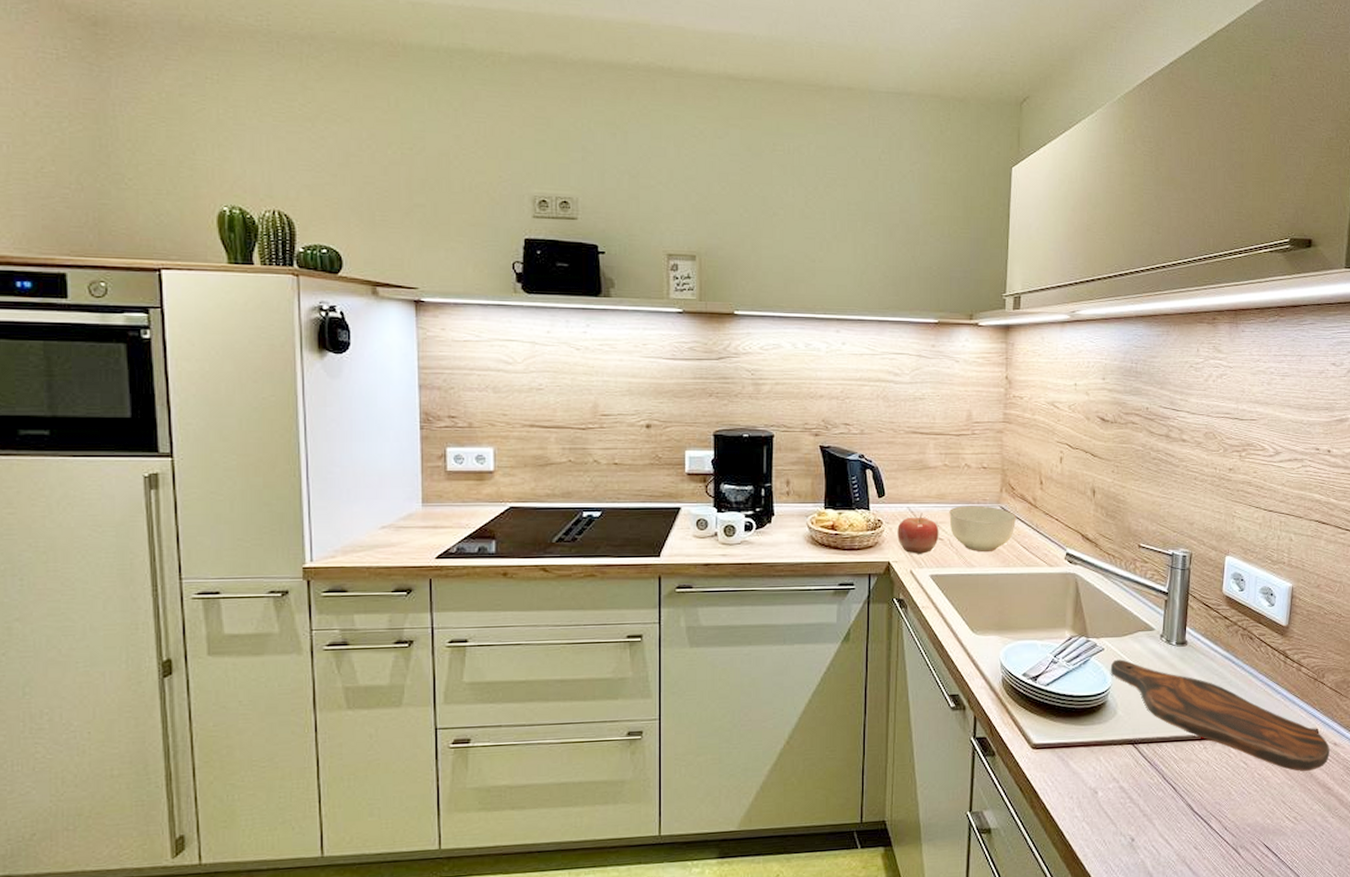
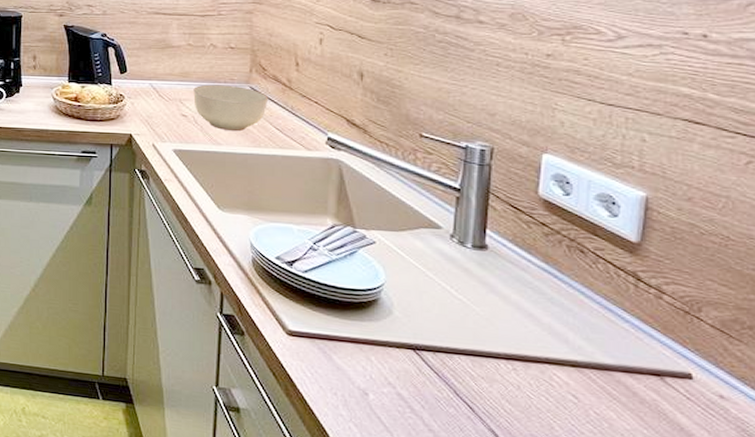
fruit: present [897,513,939,554] -> none [139,89,183,129]
cutting board: present [1110,659,1330,771] -> none [383,255,712,424]

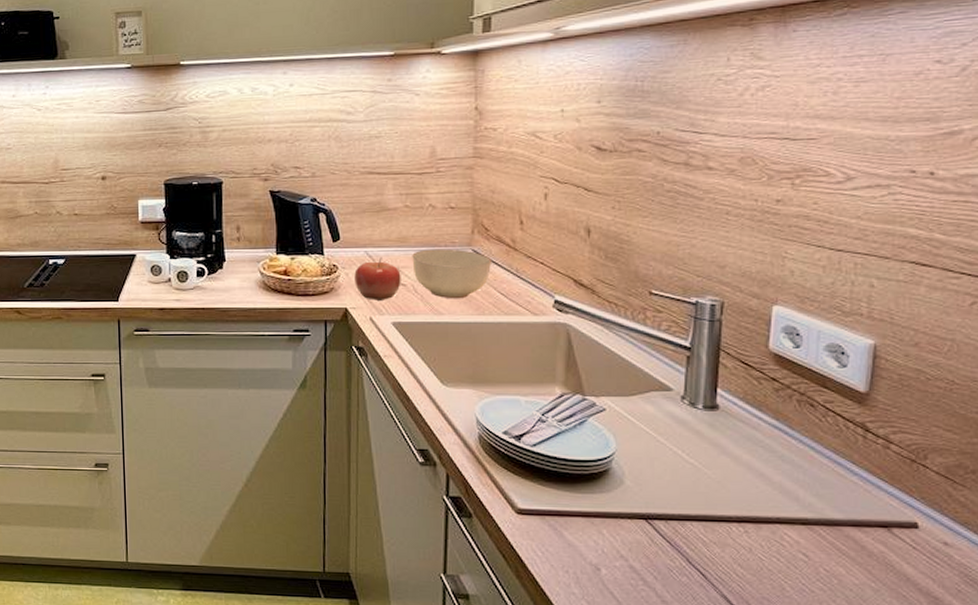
fruit: none [139,89,183,129] -> present [354,257,401,300]

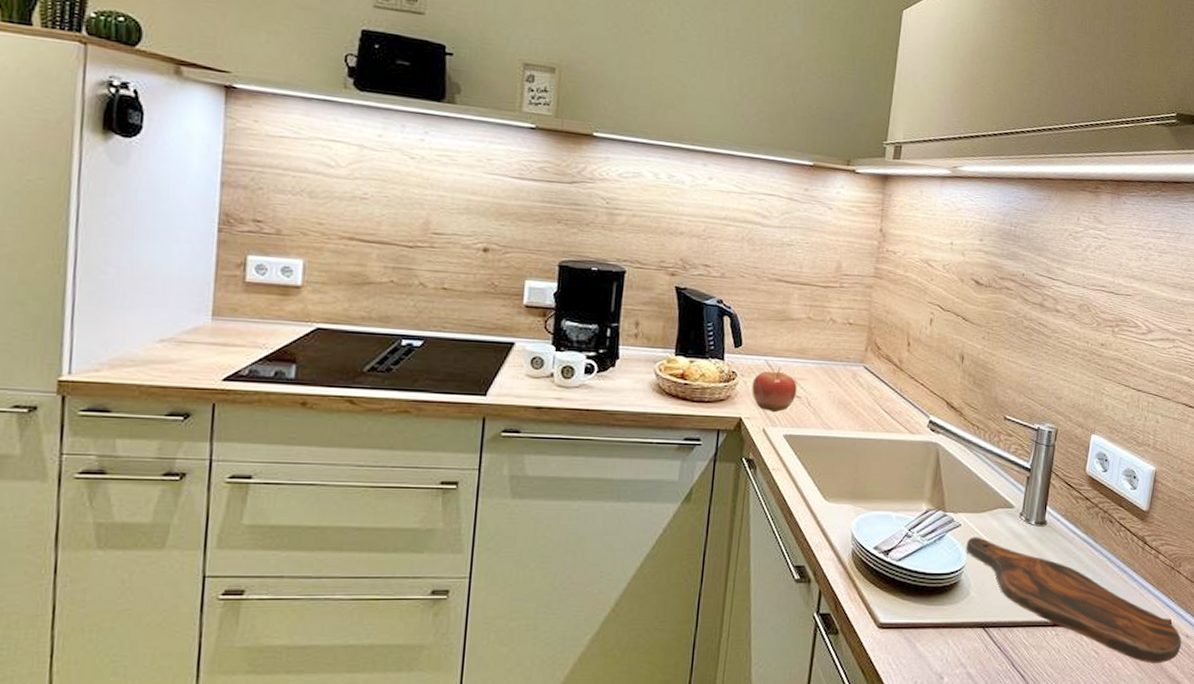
bowl: present [412,249,492,299] -> none [809,363,881,415]
cutting board: none [614,422,937,573] -> present [965,537,1182,663]

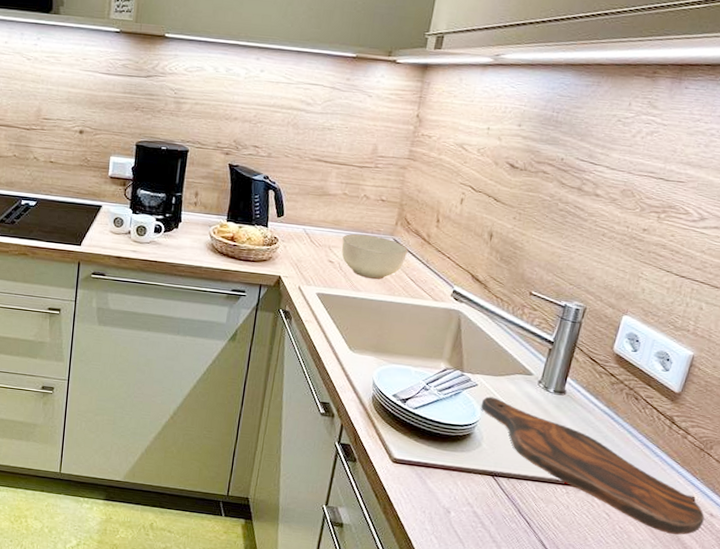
fruit: present [751,367,797,412] -> none [290,235,331,273]
bowl: none [809,363,881,415] -> present [341,233,409,280]

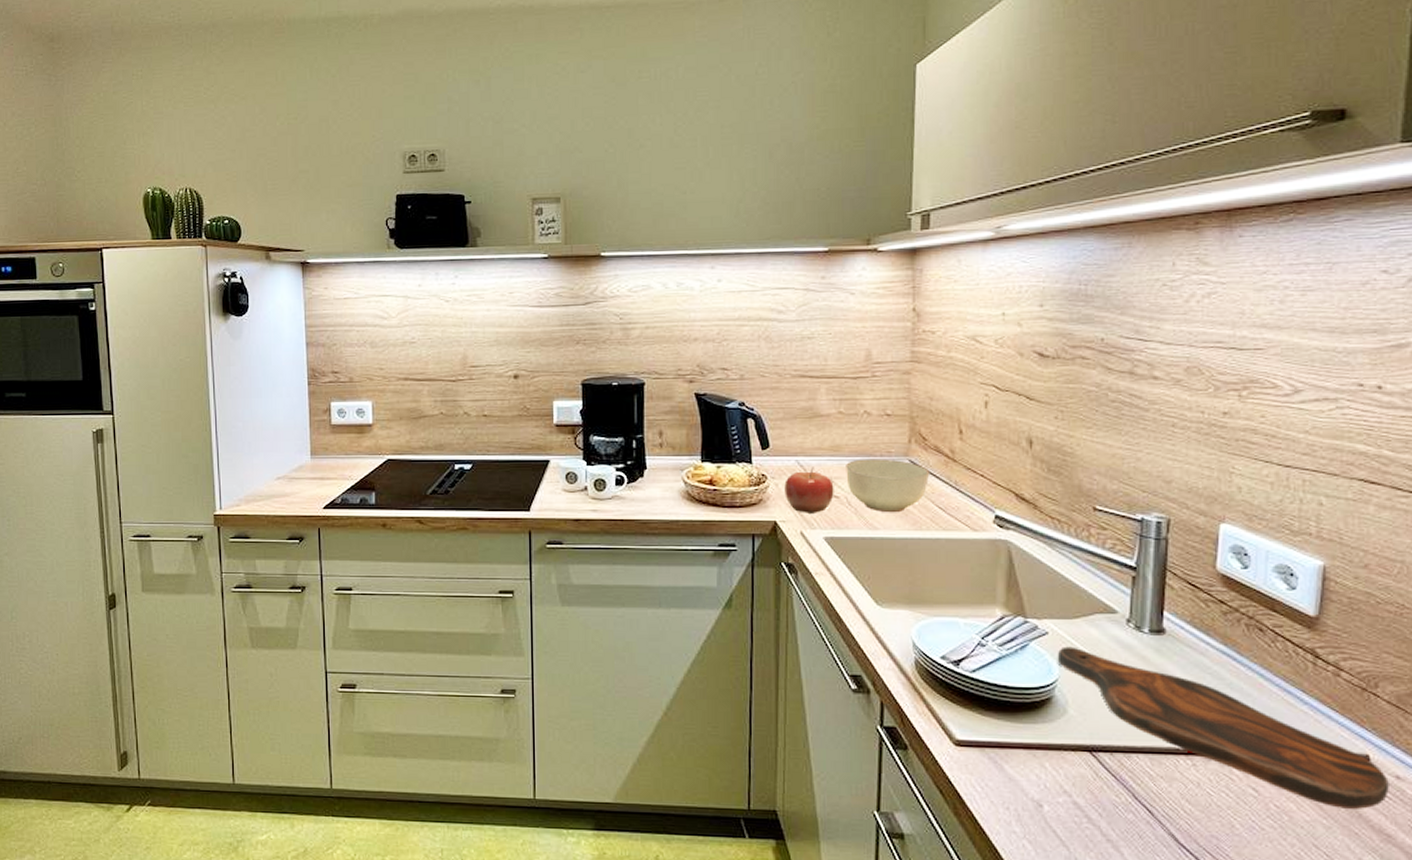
fruit: none [290,235,331,273] -> present [784,467,834,513]

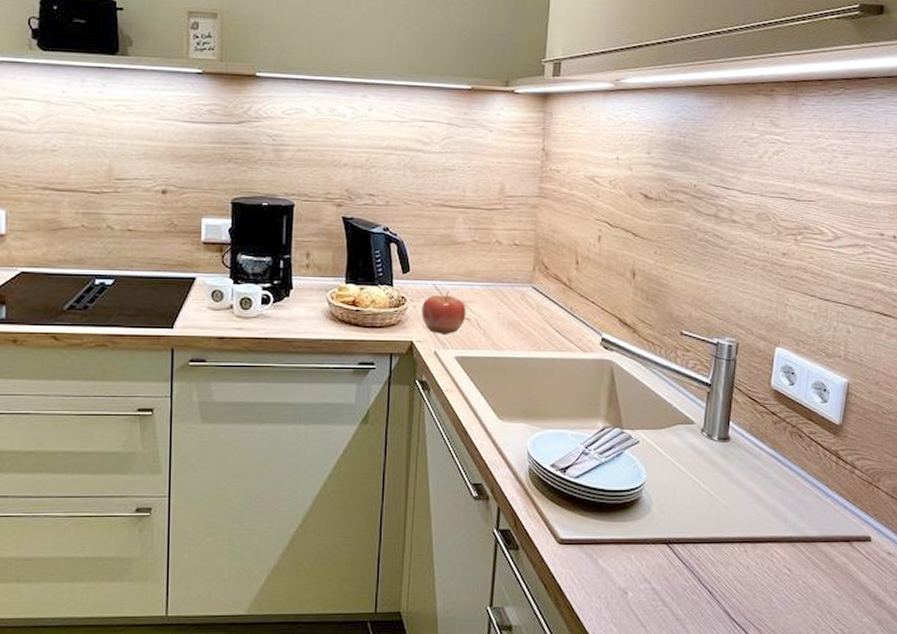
bowl: present [846,459,930,513] -> none [477,285,550,335]
cutting board: present [1057,646,1389,809] -> none [645,453,883,581]

